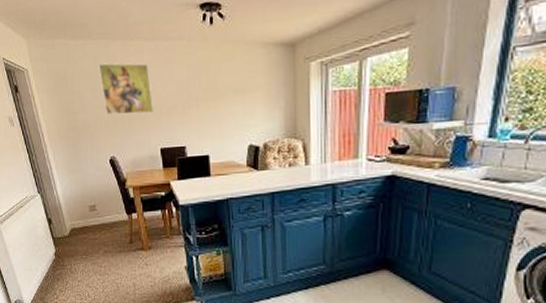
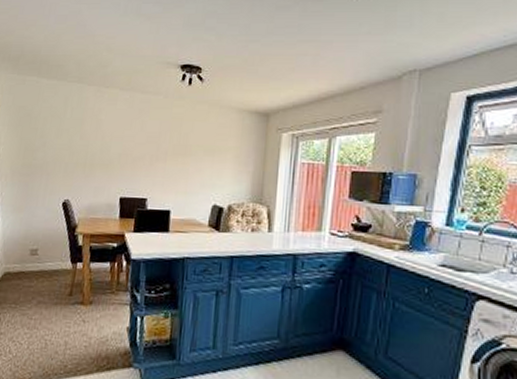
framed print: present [98,63,153,116] -> none [67,106,121,160]

